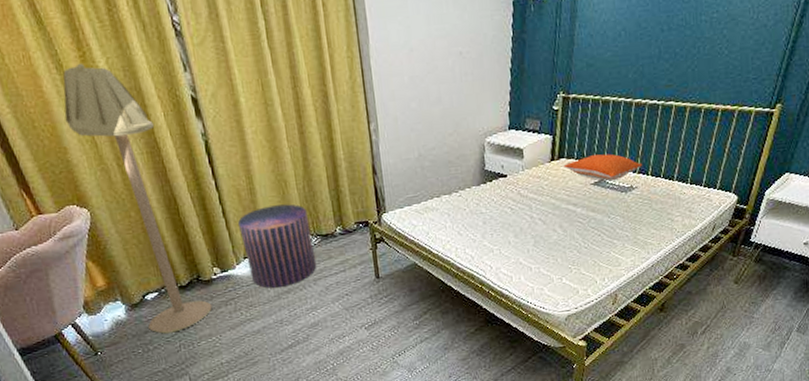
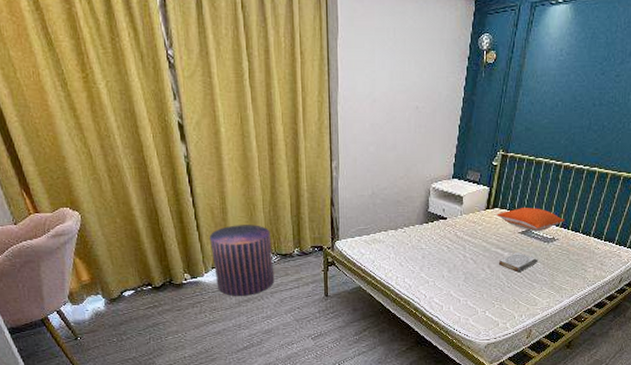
floor lamp: present [63,63,212,334] -> none [65,83,181,327]
book: none [572,206,617,230] -> present [499,251,538,273]

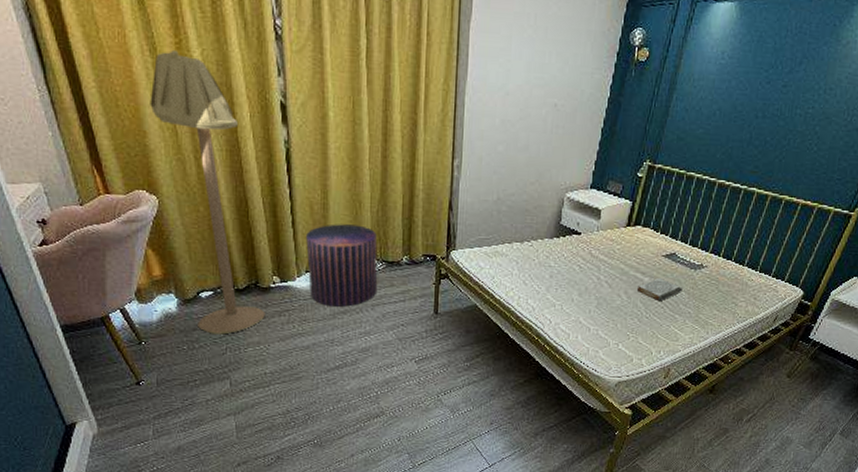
floor lamp: none [65,83,181,327] -> present [150,49,265,335]
pillow: present [496,207,565,231] -> none [638,226,716,255]

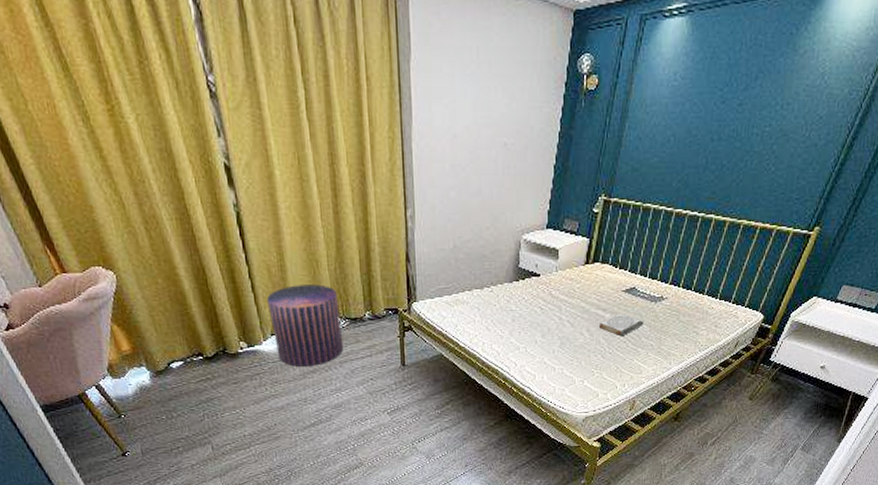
floor lamp: present [150,49,265,335] -> none [90,117,237,403]

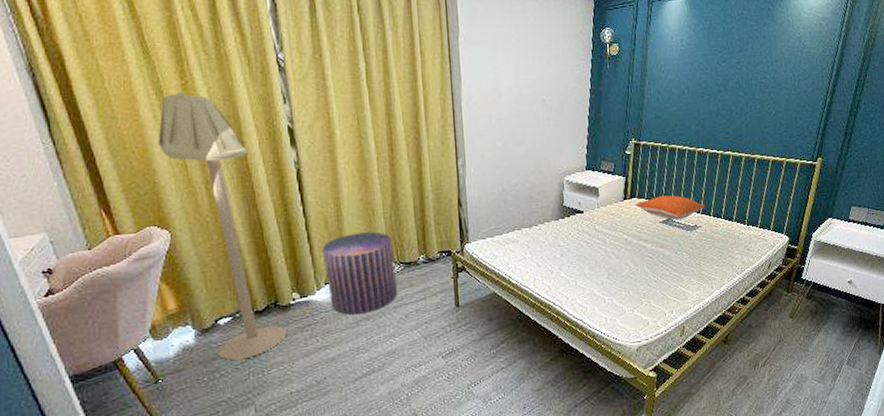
floor lamp: none [90,117,237,403] -> present [158,90,287,361]
pillow: none [597,261,676,289] -> present [635,195,706,220]
book: present [600,312,644,337] -> none [642,242,683,265]

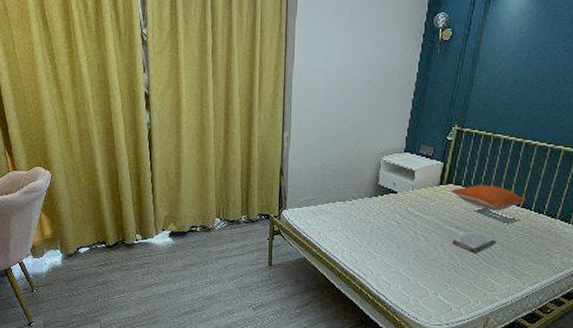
floor lamp: present [158,90,287,361] -> none [48,57,130,284]
pouf: present [323,232,398,315] -> none [163,189,221,260]
book: none [642,242,683,265] -> present [453,231,496,254]

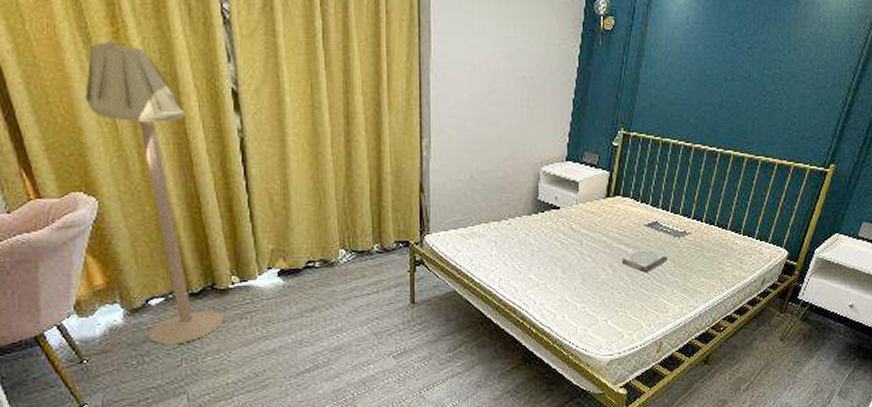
floor lamp: none [48,57,130,284] -> present [85,39,225,345]
pillow: present [451,184,527,210] -> none [618,195,698,223]

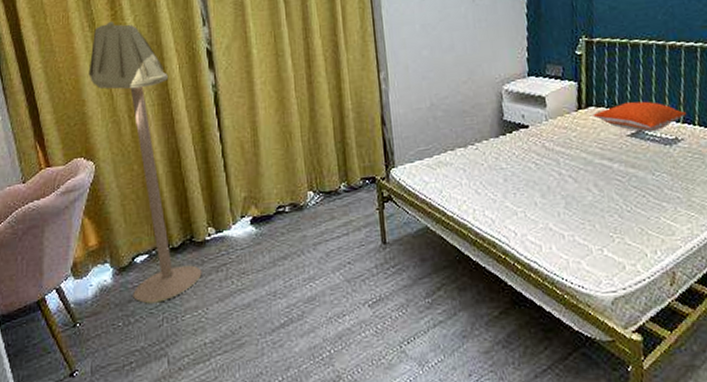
pillow: none [618,195,698,223] -> present [593,101,687,132]
book: present [622,247,668,273] -> none [608,161,663,190]

